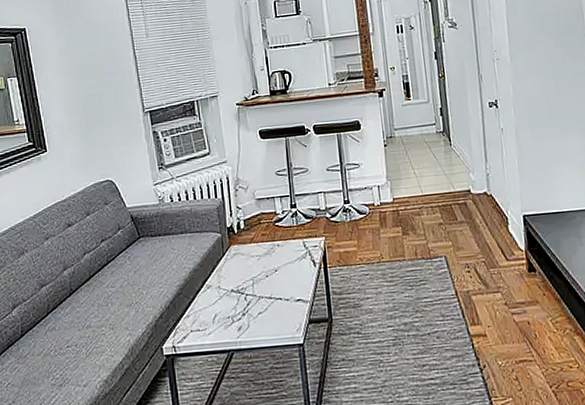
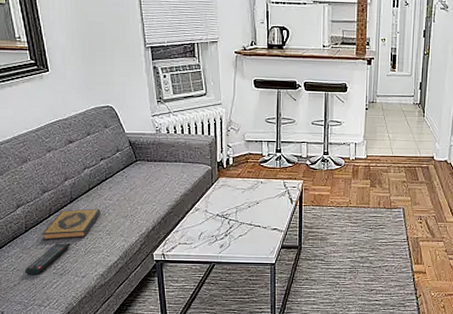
remote control: none [20,345,71,391] -> present [25,243,71,276]
hardback book: none [39,299,103,345] -> present [42,208,101,241]

